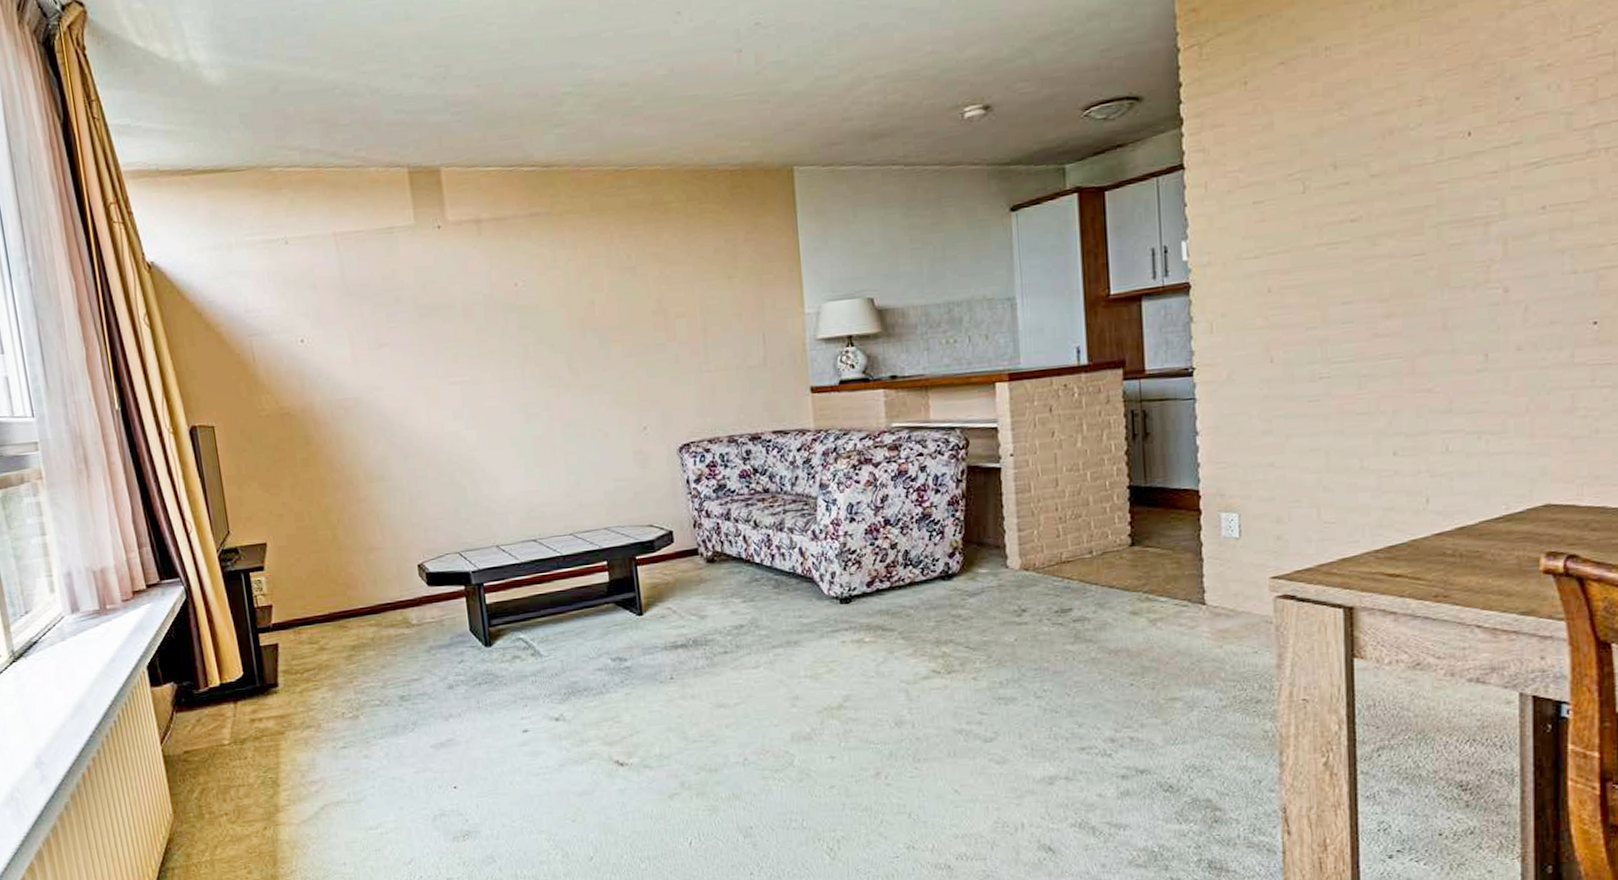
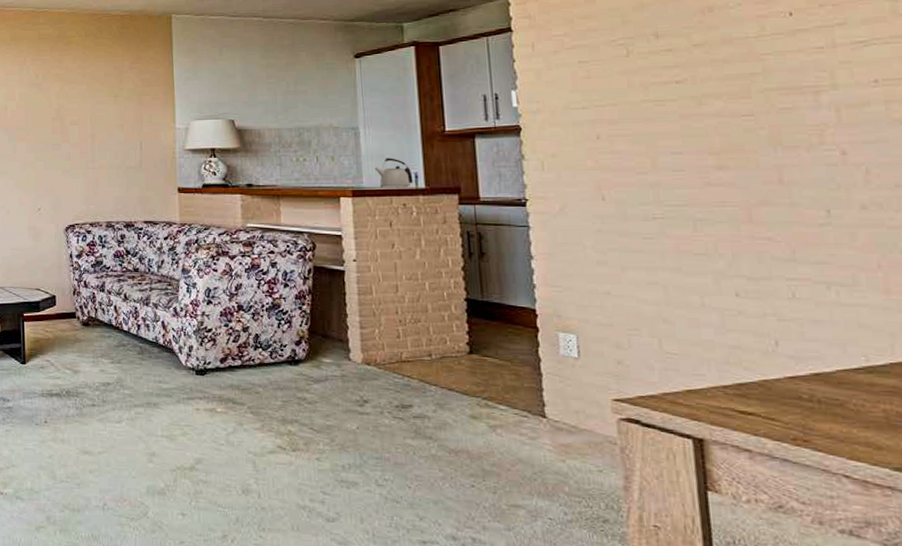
kettle: none [1033,331,1075,368] -> present [374,158,413,188]

